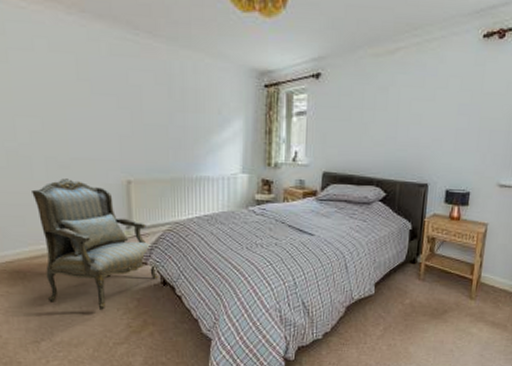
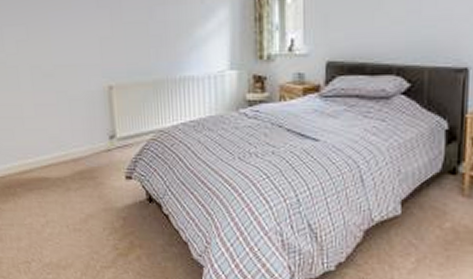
armchair: present [32,178,159,310] -> none [19,87,144,229]

